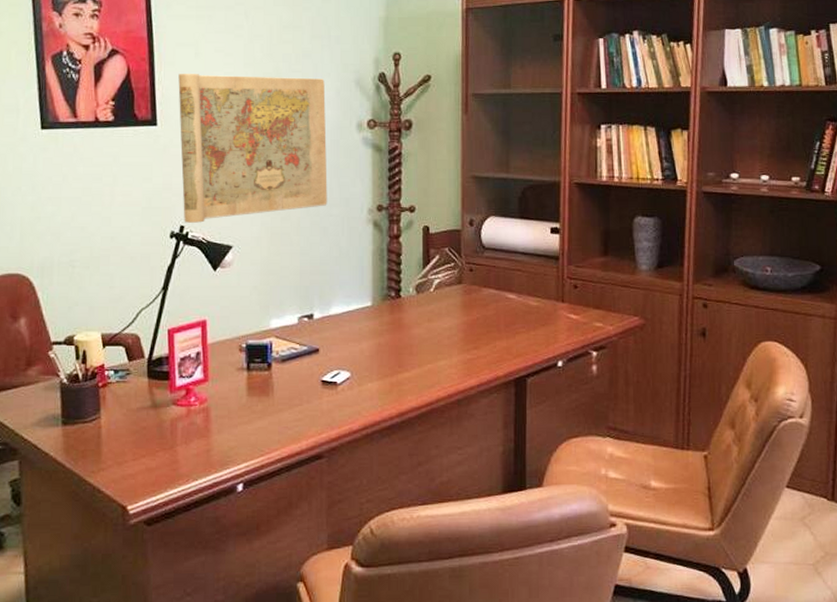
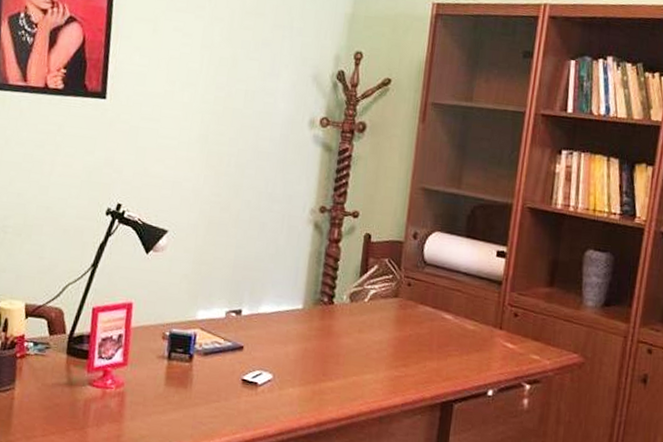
map: present [178,73,327,223] -> none [122,48,281,203]

